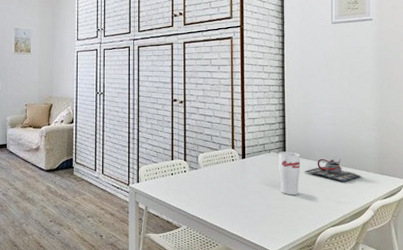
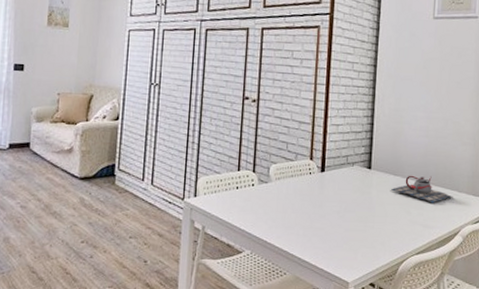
cup: present [279,151,301,196] -> none [362,165,388,217]

